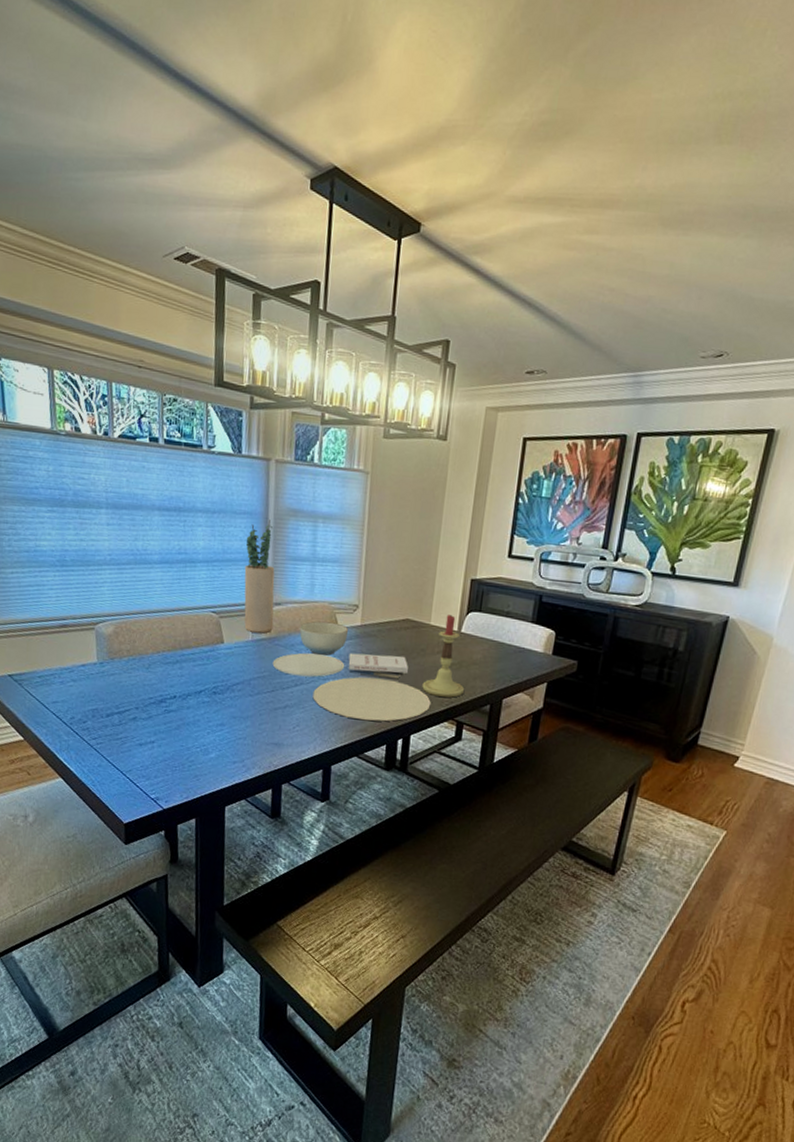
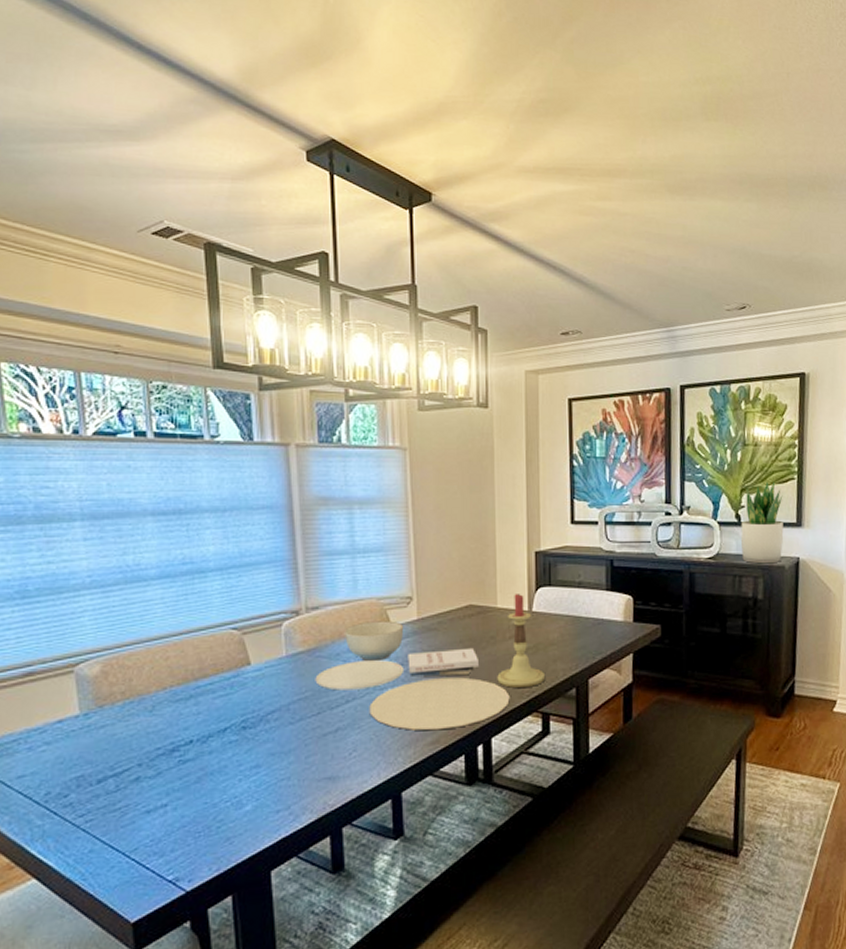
vase: present [244,519,275,634] -> none [268,512,312,646]
planter: none [670,538,724,619] -> present [741,481,784,564]

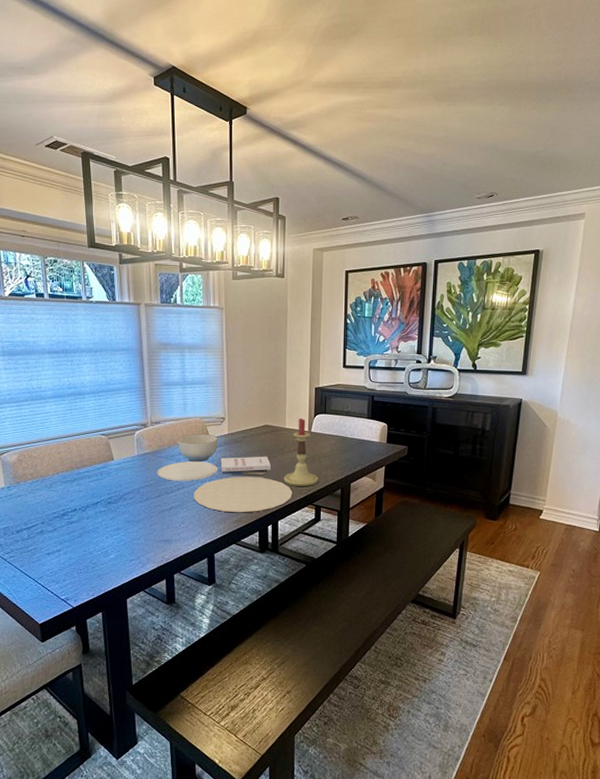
planter: present [741,481,784,564] -> none [475,338,513,403]

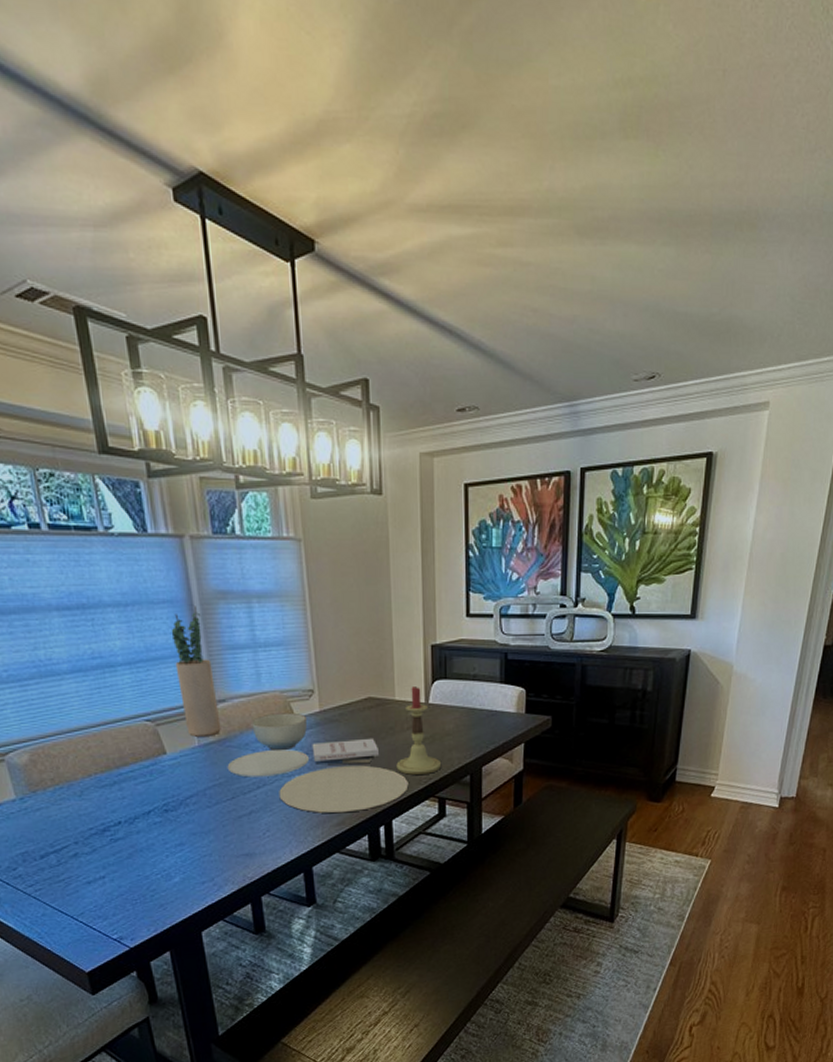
vase: none [125,353,155,449] -> present [171,606,221,737]

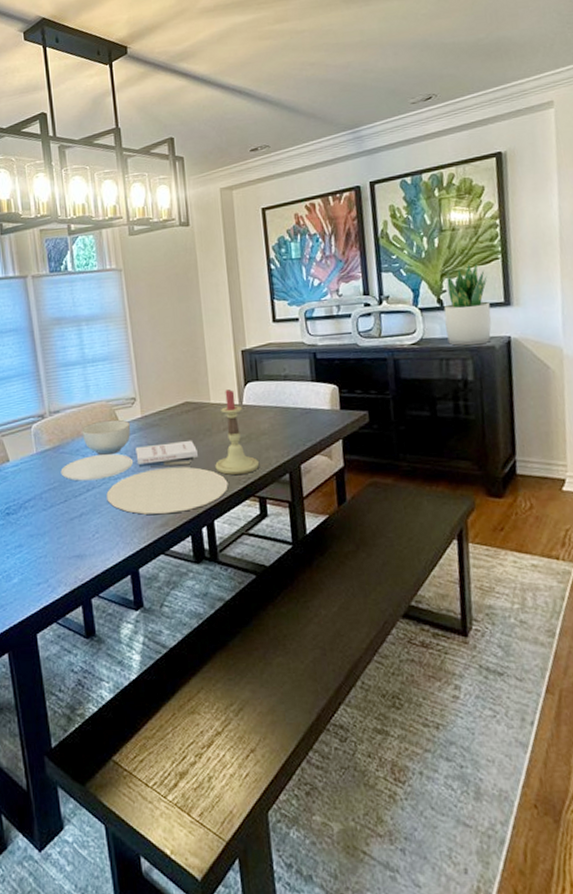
vase: present [171,606,221,737] -> none [15,332,56,445]
planter: none [634,572,679,656] -> present [443,263,492,346]

